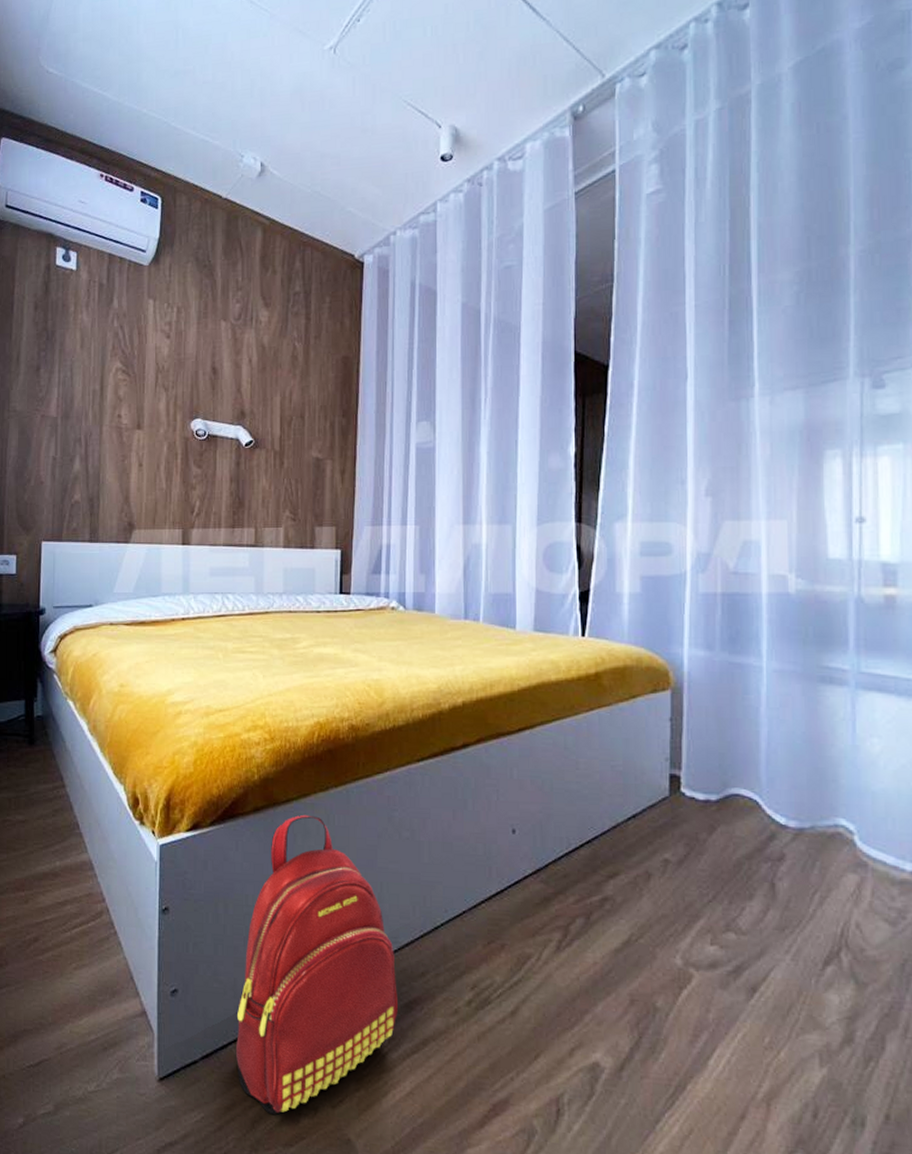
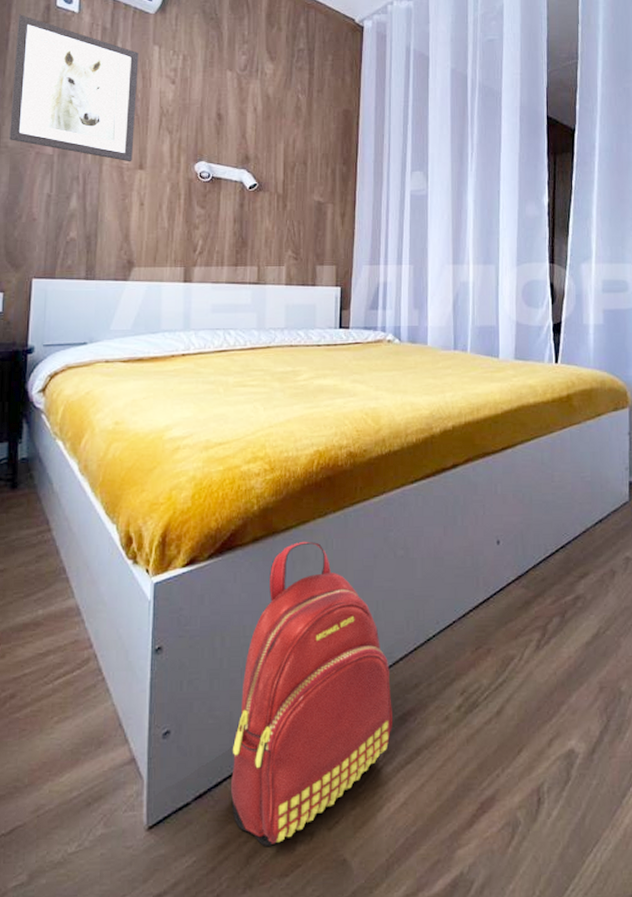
wall art: none [17,276,134,422] -> present [9,14,139,162]

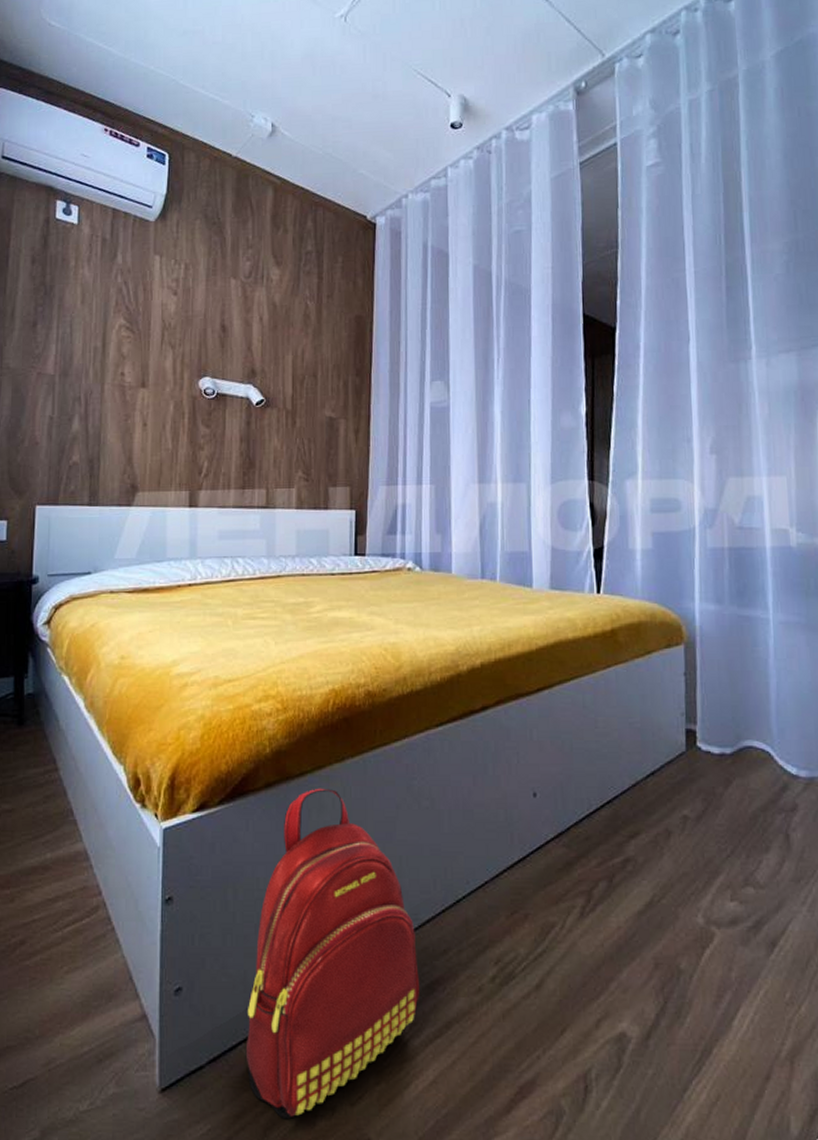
wall art: present [9,14,139,162] -> none [11,229,139,381]

